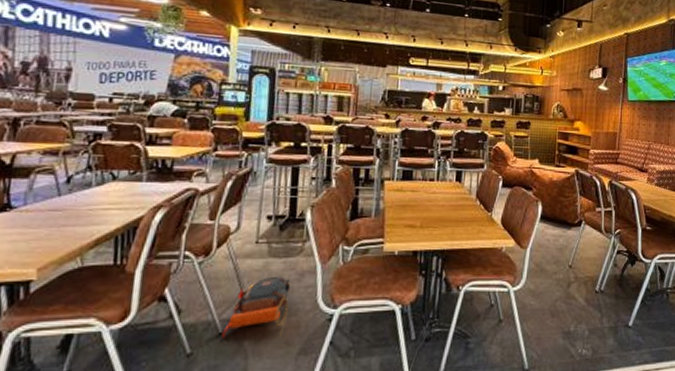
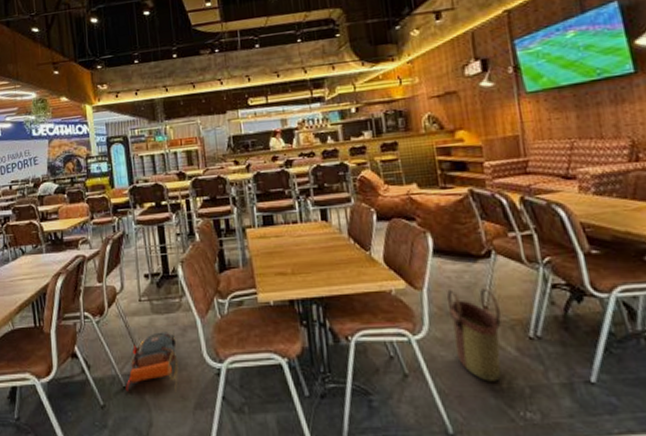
shopping bag: none [542,249,580,326] -> present [446,287,502,382]

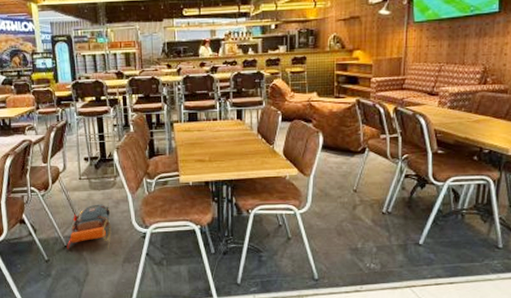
shopping bag: present [446,287,502,382] -> none [327,175,365,243]

